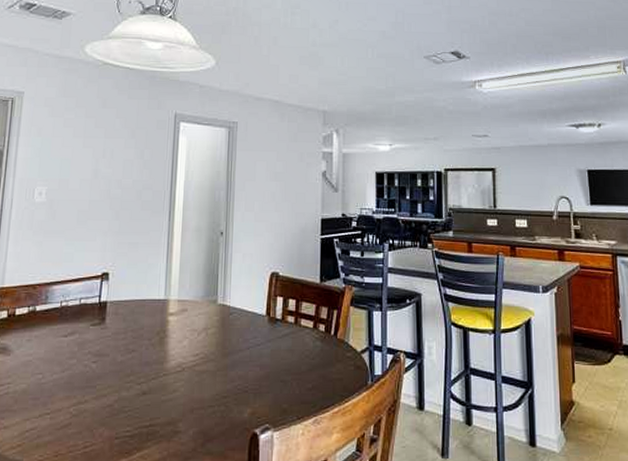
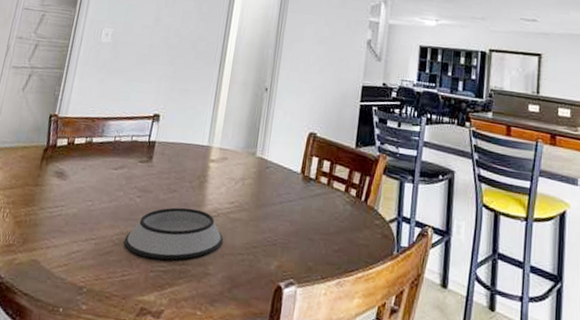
bowl: none [82,367,190,425] -> present [124,207,223,260]

